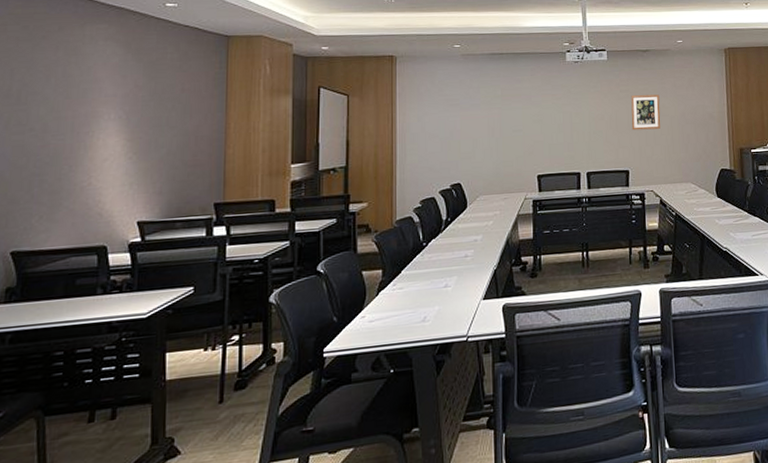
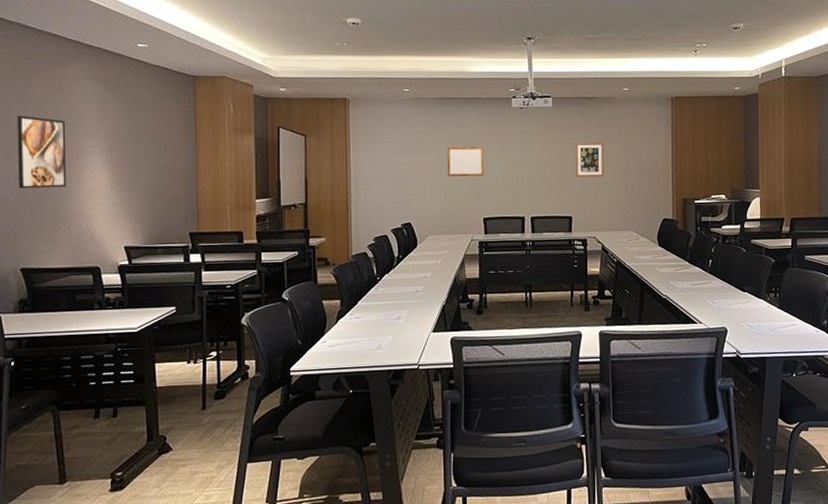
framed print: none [16,81,78,162] -> present [17,115,67,189]
writing board: none [499,101,538,134] -> present [447,146,484,177]

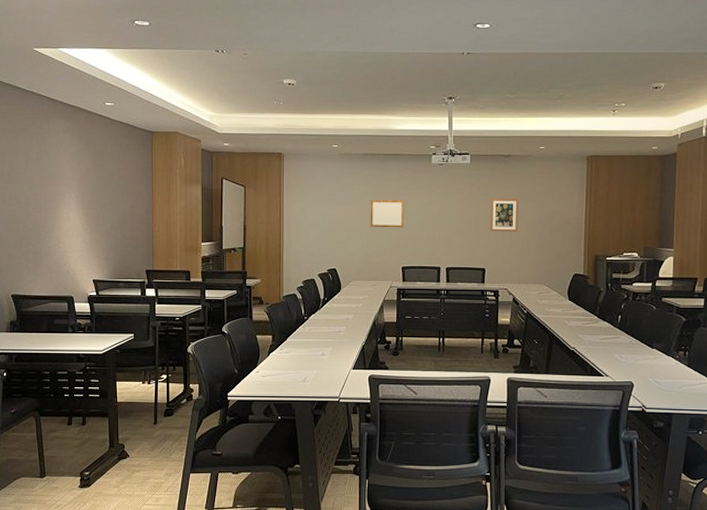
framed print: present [17,115,67,189] -> none [9,164,48,227]

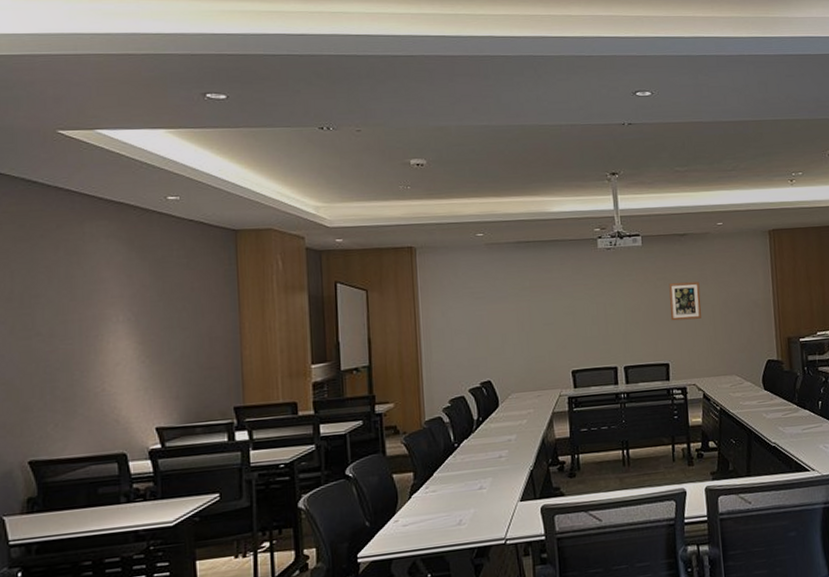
writing board: present [370,200,405,228] -> none [528,292,570,327]

